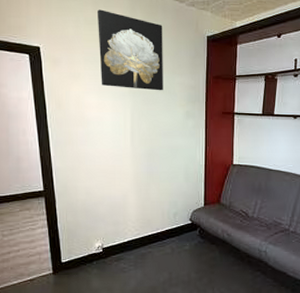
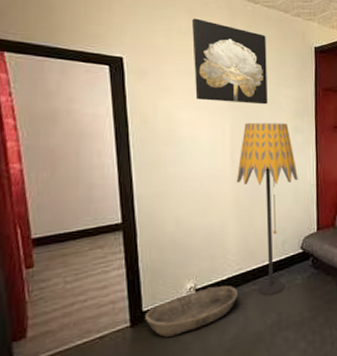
basket: none [64,246,136,284] -> present [145,285,237,337]
floor lamp: none [135,108,189,258] -> present [236,123,298,296]

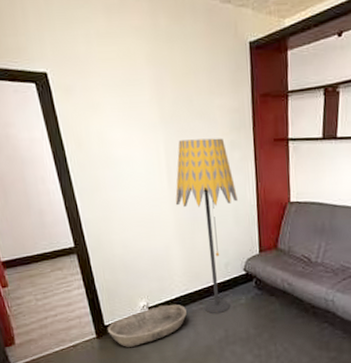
wall art: present [192,18,268,105] -> none [111,17,201,118]

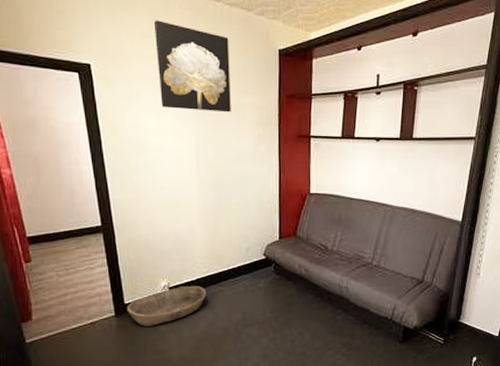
wall art: none [111,17,201,118] -> present [154,20,231,113]
floor lamp: present [175,138,238,314] -> none [202,132,261,297]

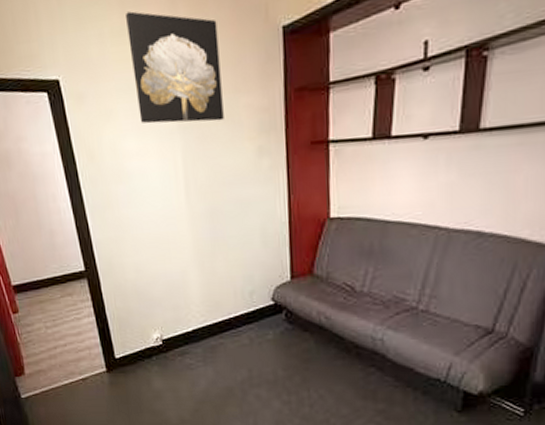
basket: present [127,285,206,326] -> none [118,337,205,384]

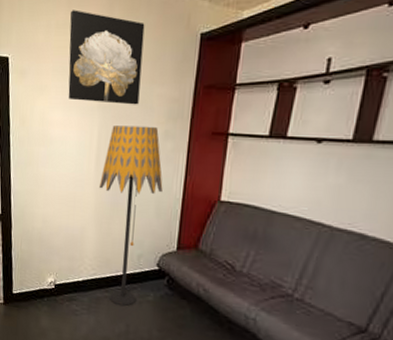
floor lamp: none [193,143,266,351] -> present [99,126,163,306]

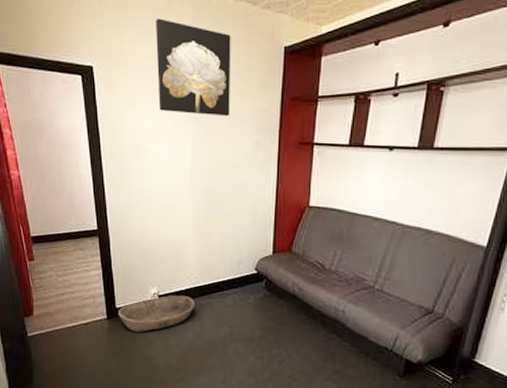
basket: none [14,285,91,321] -> present [118,295,194,332]
floor lamp: present [99,126,163,306] -> none [195,137,257,310]

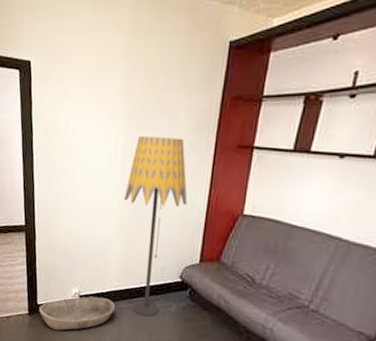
wall art: present [156,18,231,116] -> none [93,11,173,115]
floor lamp: none [195,137,257,310] -> present [123,136,188,317]

